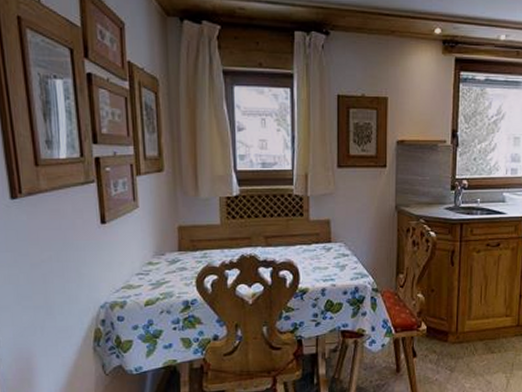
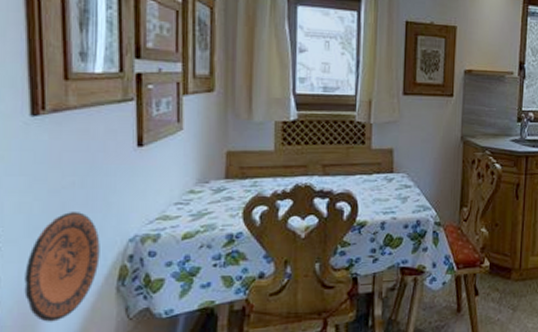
decorative plate: none [18,282,78,376] -> present [24,212,100,322]

